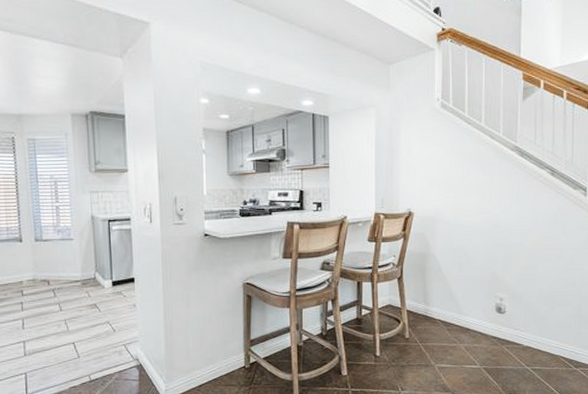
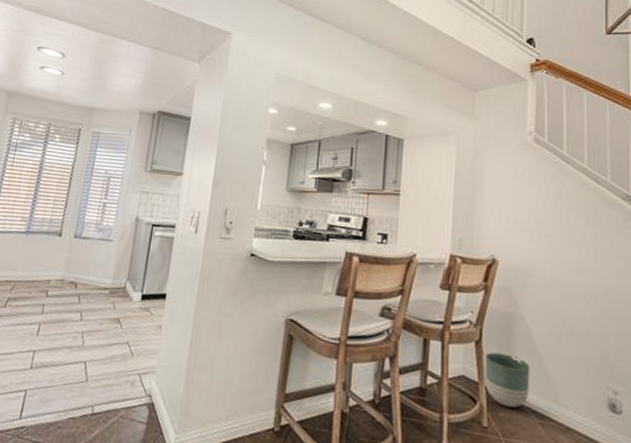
planter: none [405,284,440,322] -> present [484,352,530,408]

